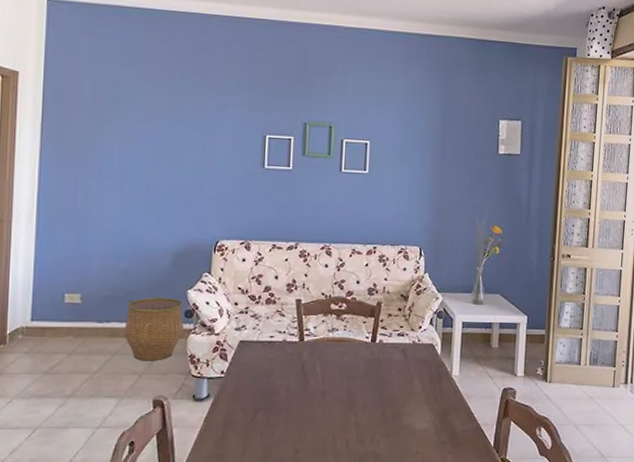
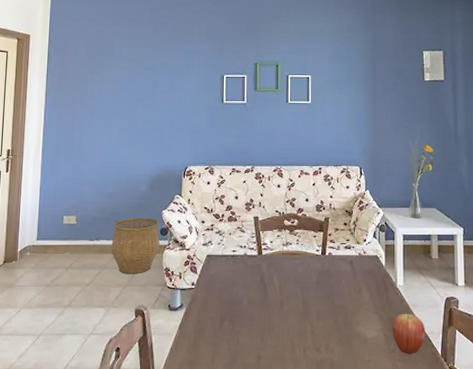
fruit: none [443,404,479,445] -> present [391,313,426,354]

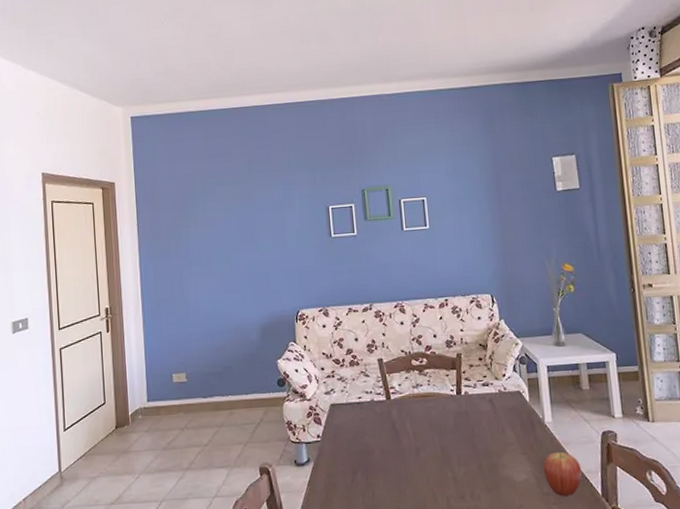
basket: present [111,217,160,274] -> none [226,368,279,431]

